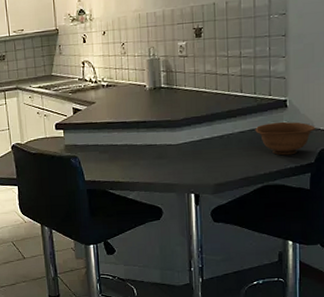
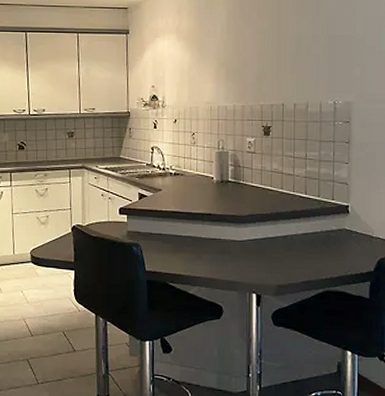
bowl: present [255,122,315,156] -> none [318,228,375,262]

